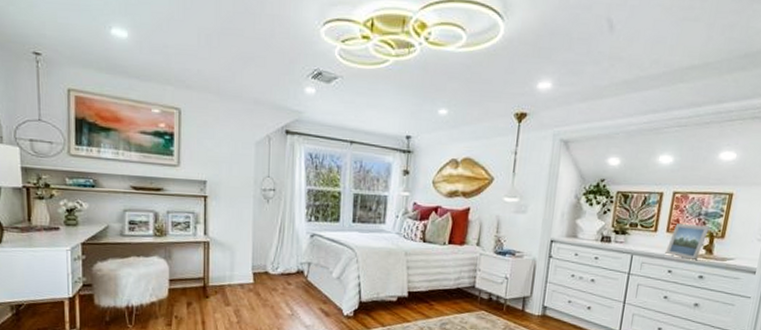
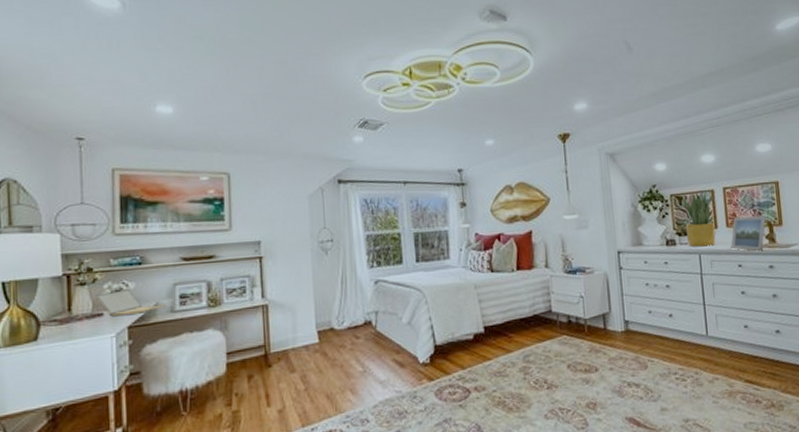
laptop: none [52,208,116,233] -> present [95,289,166,316]
planter: none [623,193,663,248] -> present [681,192,716,247]

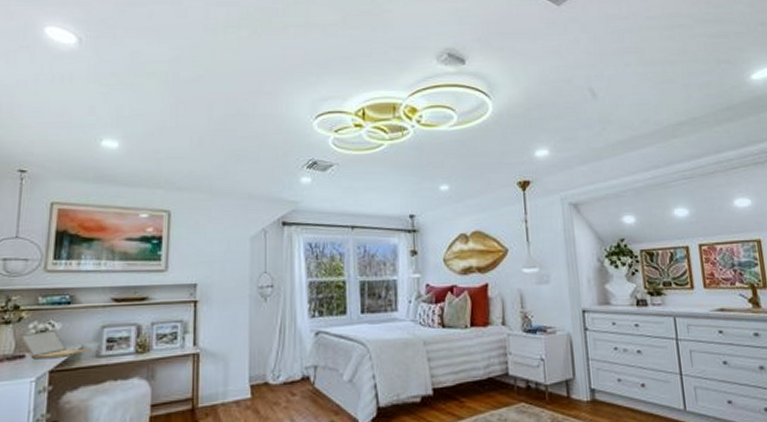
planter: present [681,192,716,247] -> none [652,248,693,309]
picture frame: present [730,216,766,251] -> none [709,277,749,316]

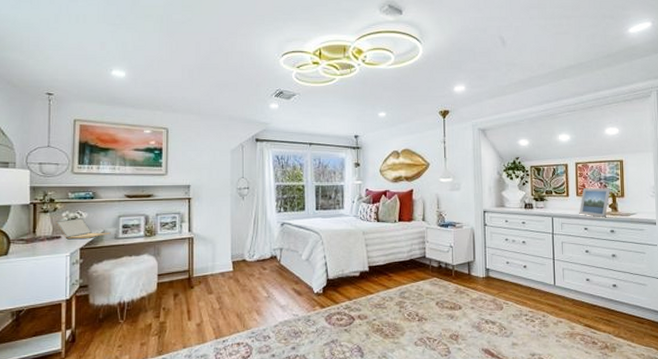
picture frame: none [709,277,749,316] -> present [579,188,610,217]

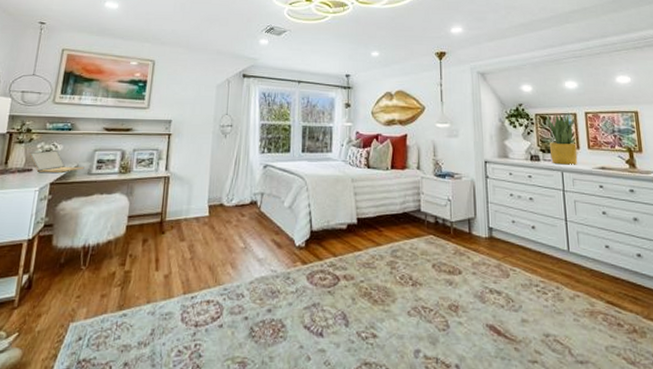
planter: none [540,165,568,211] -> present [545,114,578,165]
picture frame: present [579,188,610,217] -> none [592,141,626,174]

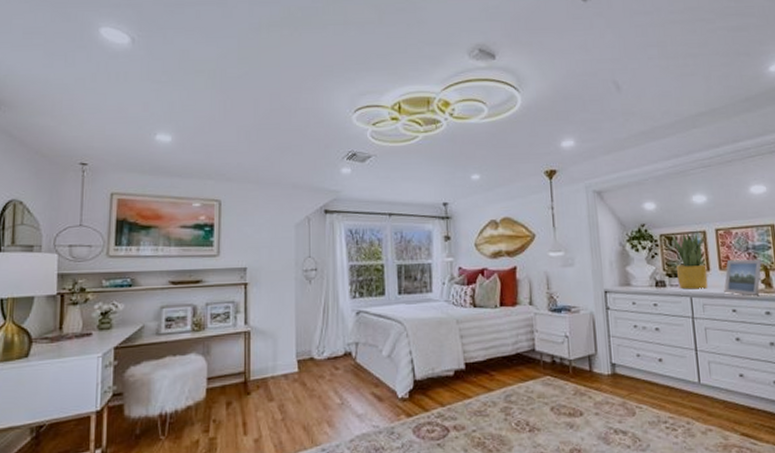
laptop: present [29,150,85,173] -> none [86,310,152,336]
picture frame: none [592,141,626,174] -> present [724,259,762,295]

